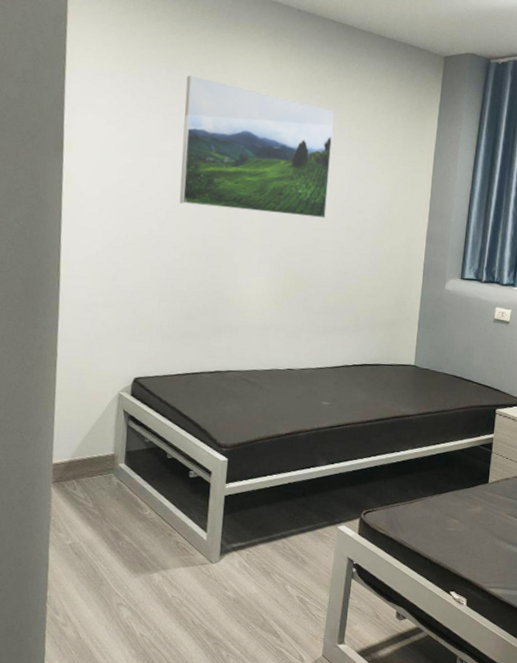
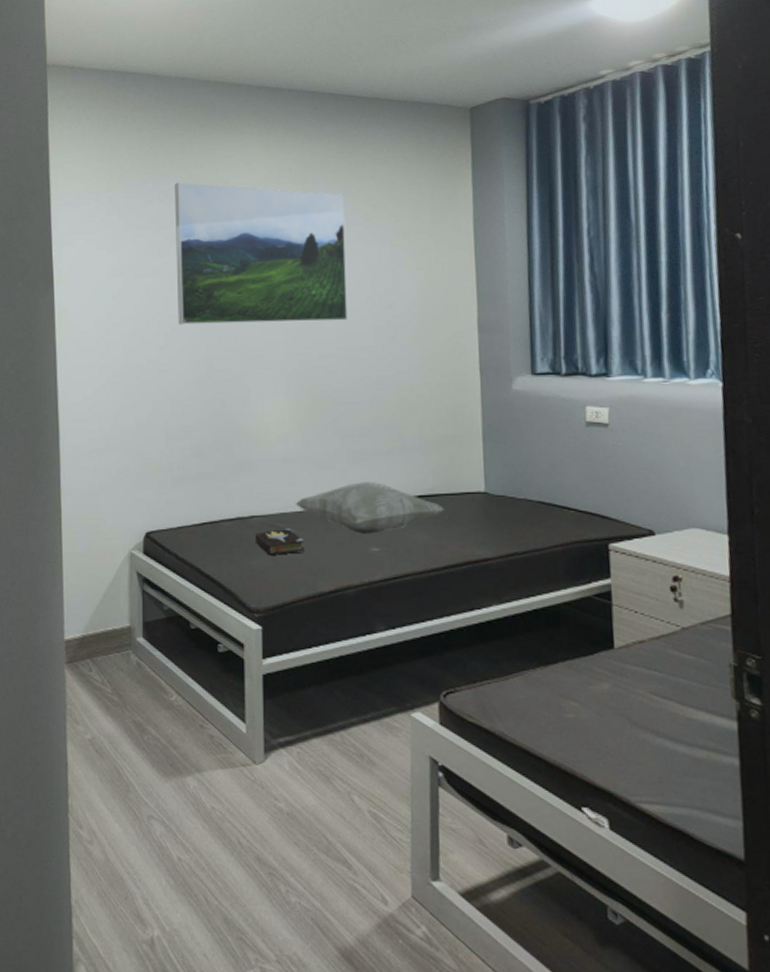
hardback book: none [229,382,270,403] -> present [254,529,305,555]
decorative pillow: none [265,349,383,391] -> present [295,481,445,534]

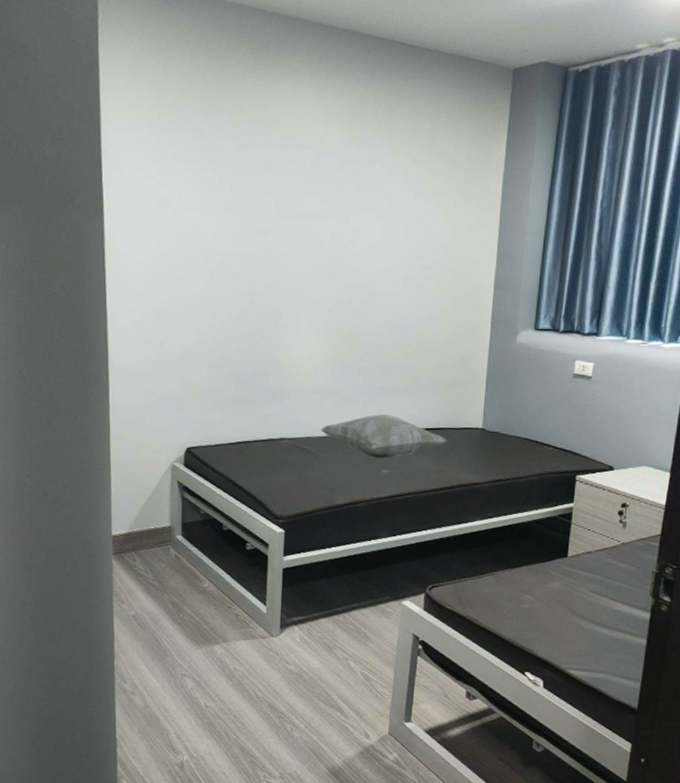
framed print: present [174,182,348,325] -> none [223,117,388,268]
hardback book: present [254,529,305,555] -> none [283,450,326,472]

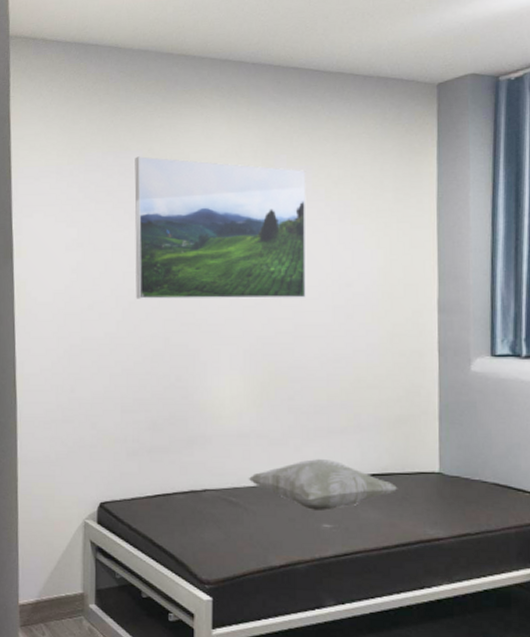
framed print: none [223,117,388,268] -> present [134,156,307,299]

